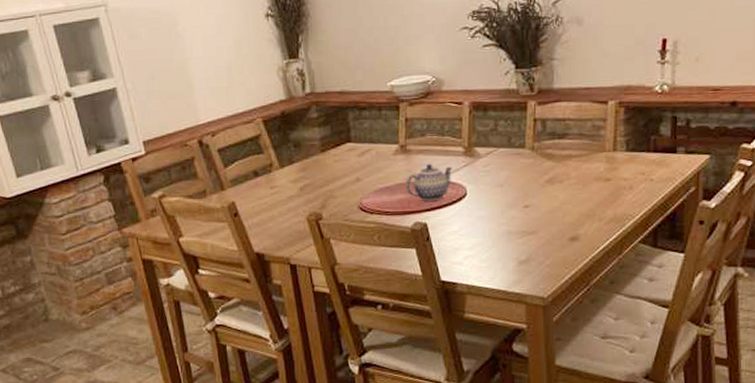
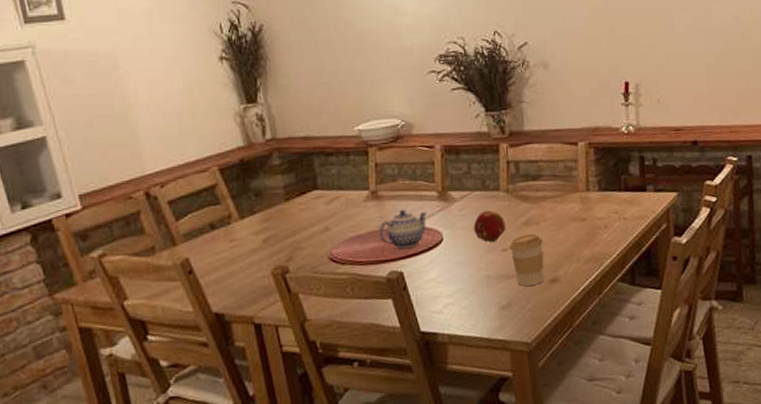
fruit: none [497,167,529,199] -> present [473,210,506,243]
coffee cup: none [531,191,566,242] -> present [509,233,544,286]

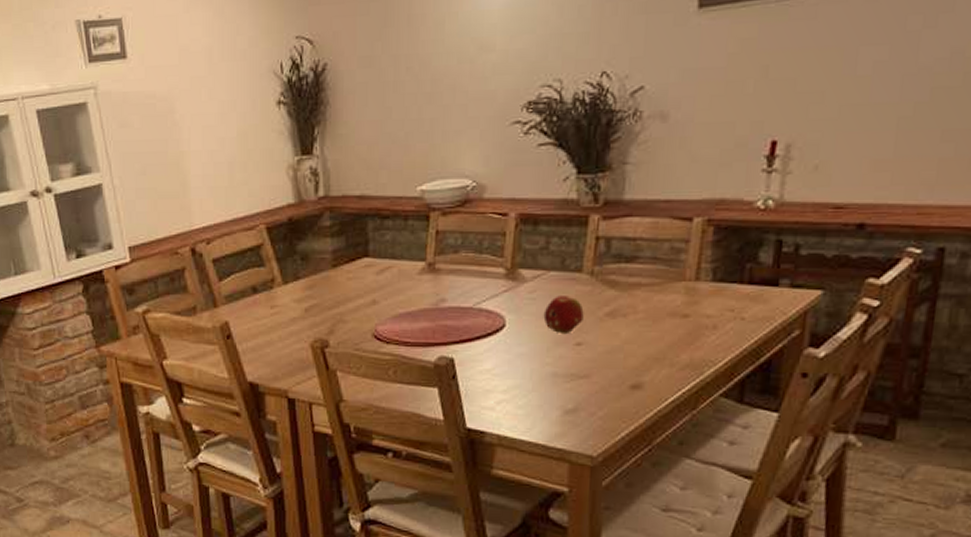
teapot: present [378,209,428,249] -> none [431,286,491,332]
coffee cup: present [509,233,544,286] -> none [585,327,630,390]

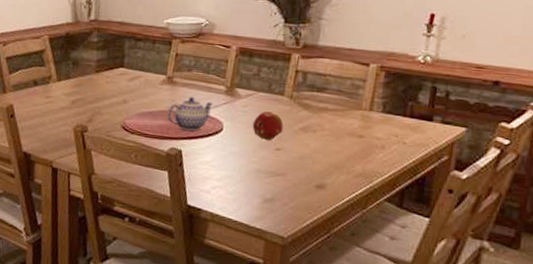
teapot: none [431,286,491,332] -> present [167,96,214,131]

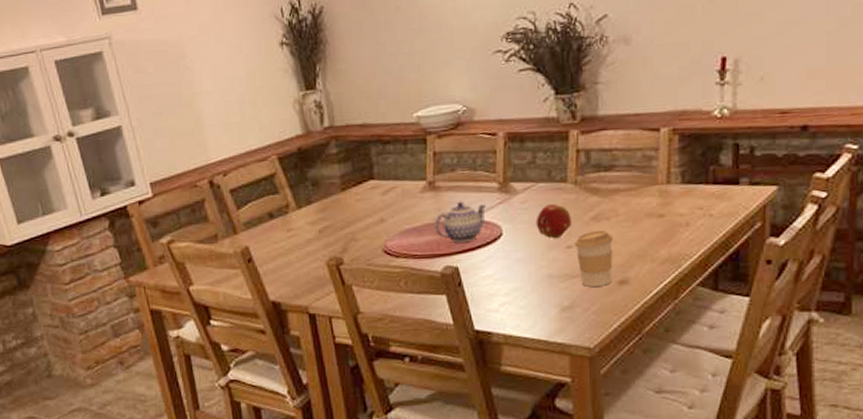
coffee cup: none [283,139,317,187] -> present [575,230,614,287]

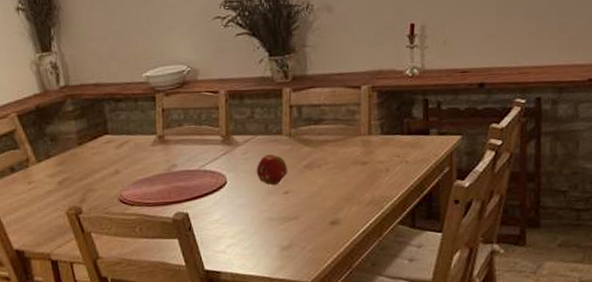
teapot: present [434,201,487,243] -> none [165,153,212,191]
coffee cup: present [575,230,614,287] -> none [291,176,325,228]

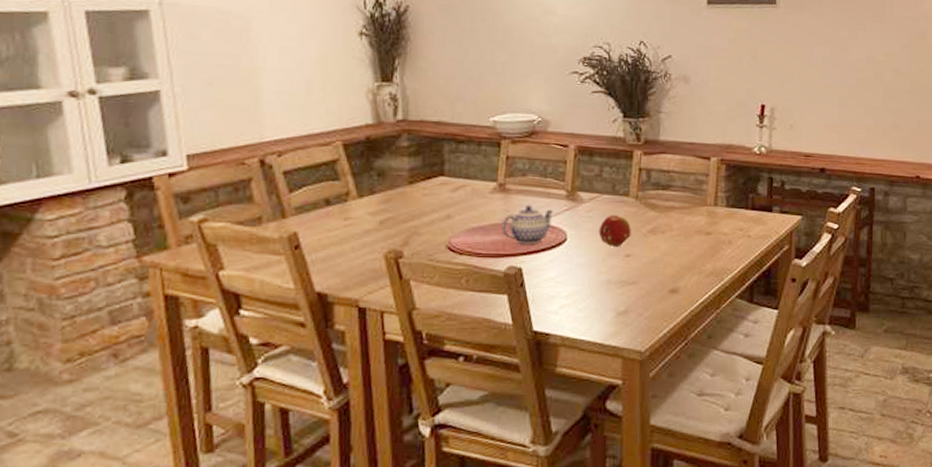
teapot: none [165,153,212,191] -> present [501,205,554,245]

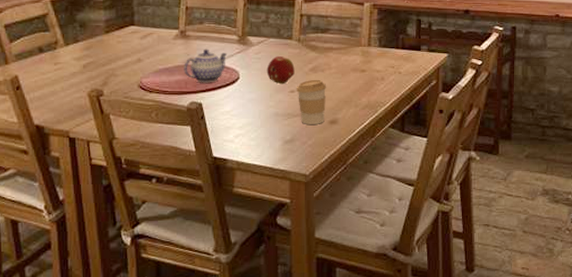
coffee cup: none [633,242,667,294] -> present [297,79,327,124]

